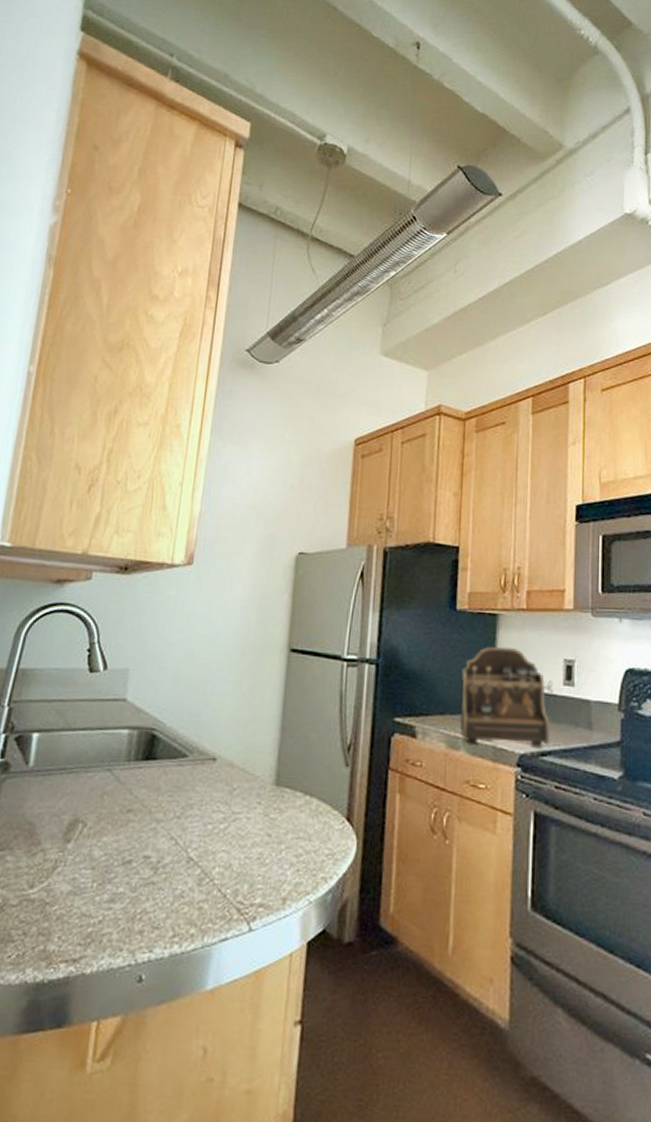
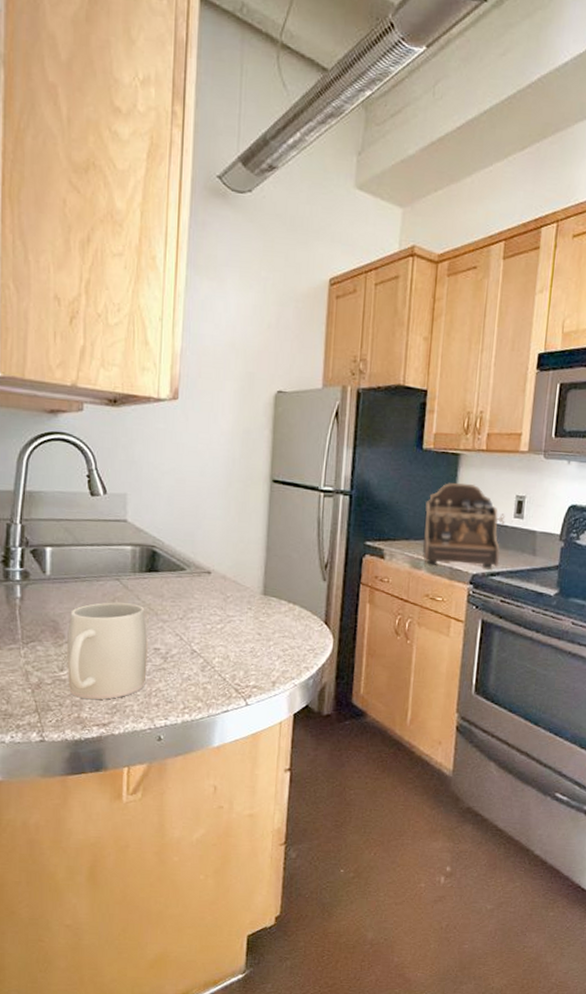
mug: none [37,798,139,927] -> present [67,602,148,700]

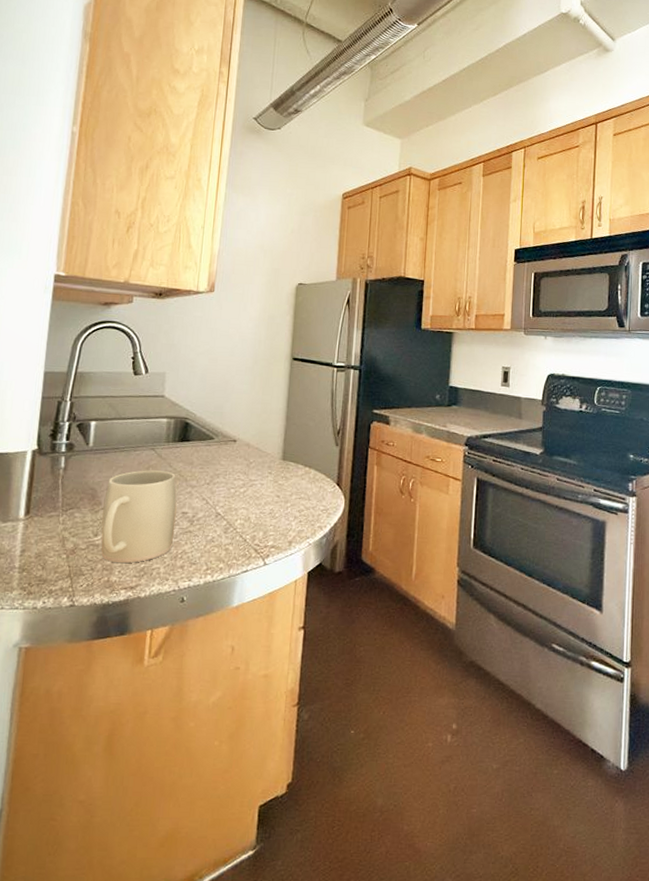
spice rack: present [422,482,506,568] -> none [422,357,494,431]

